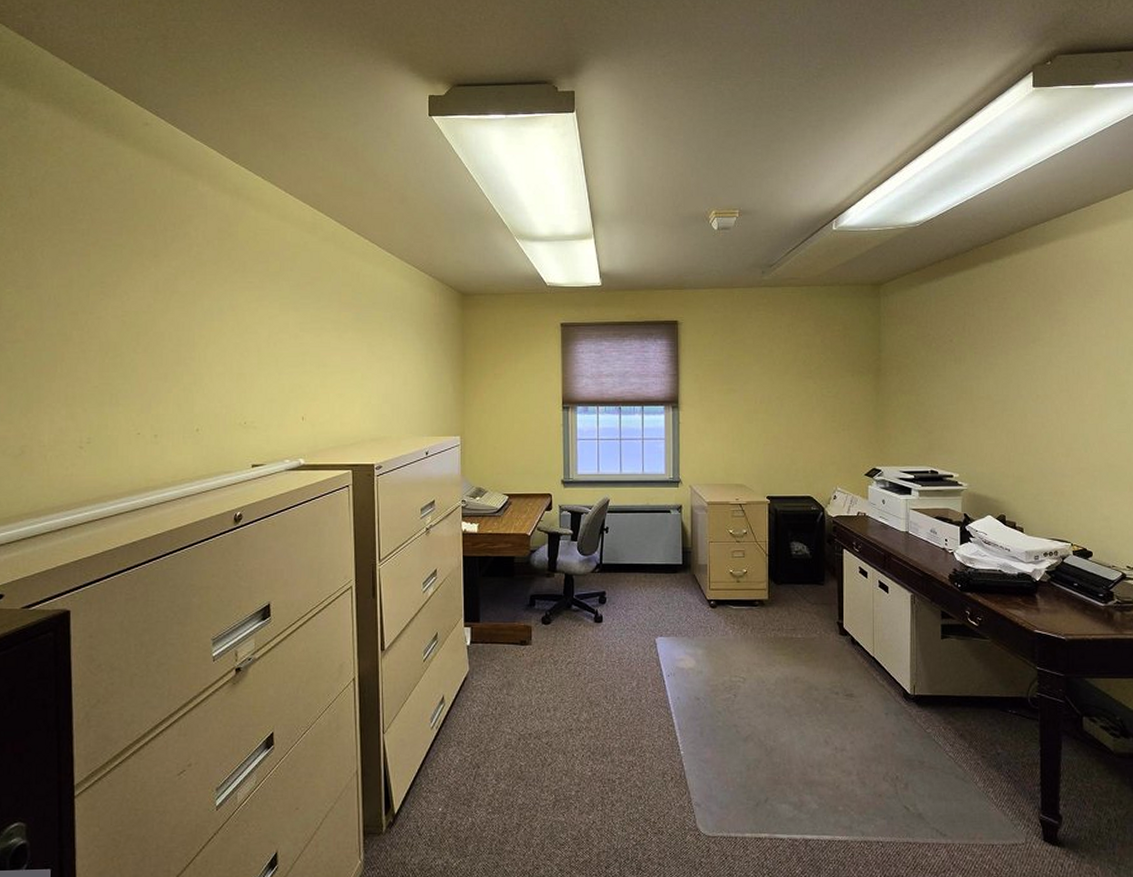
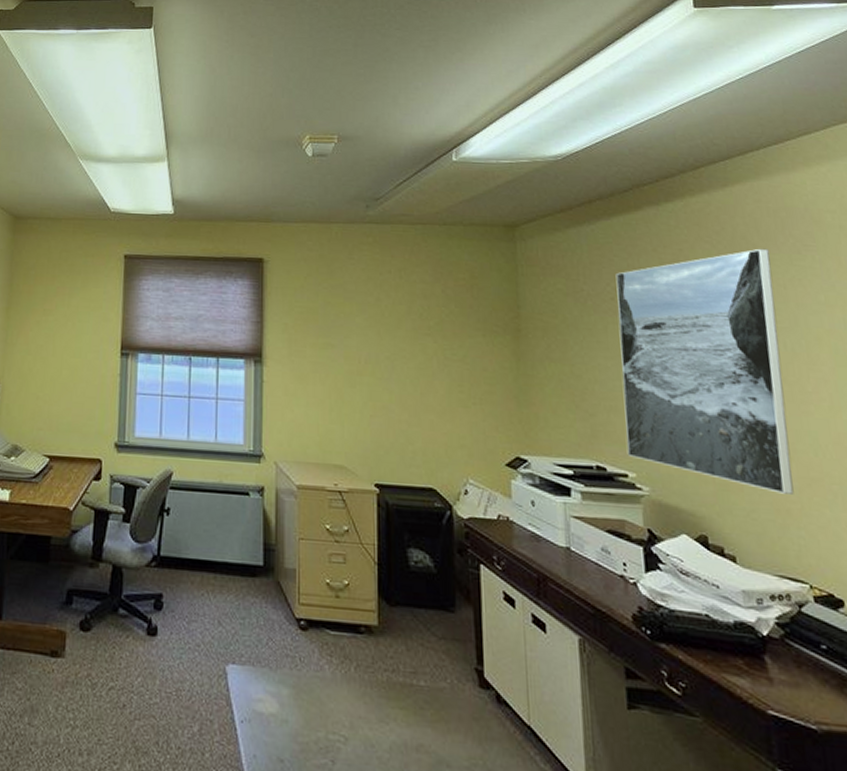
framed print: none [953,294,1070,481] -> present [615,248,794,494]

